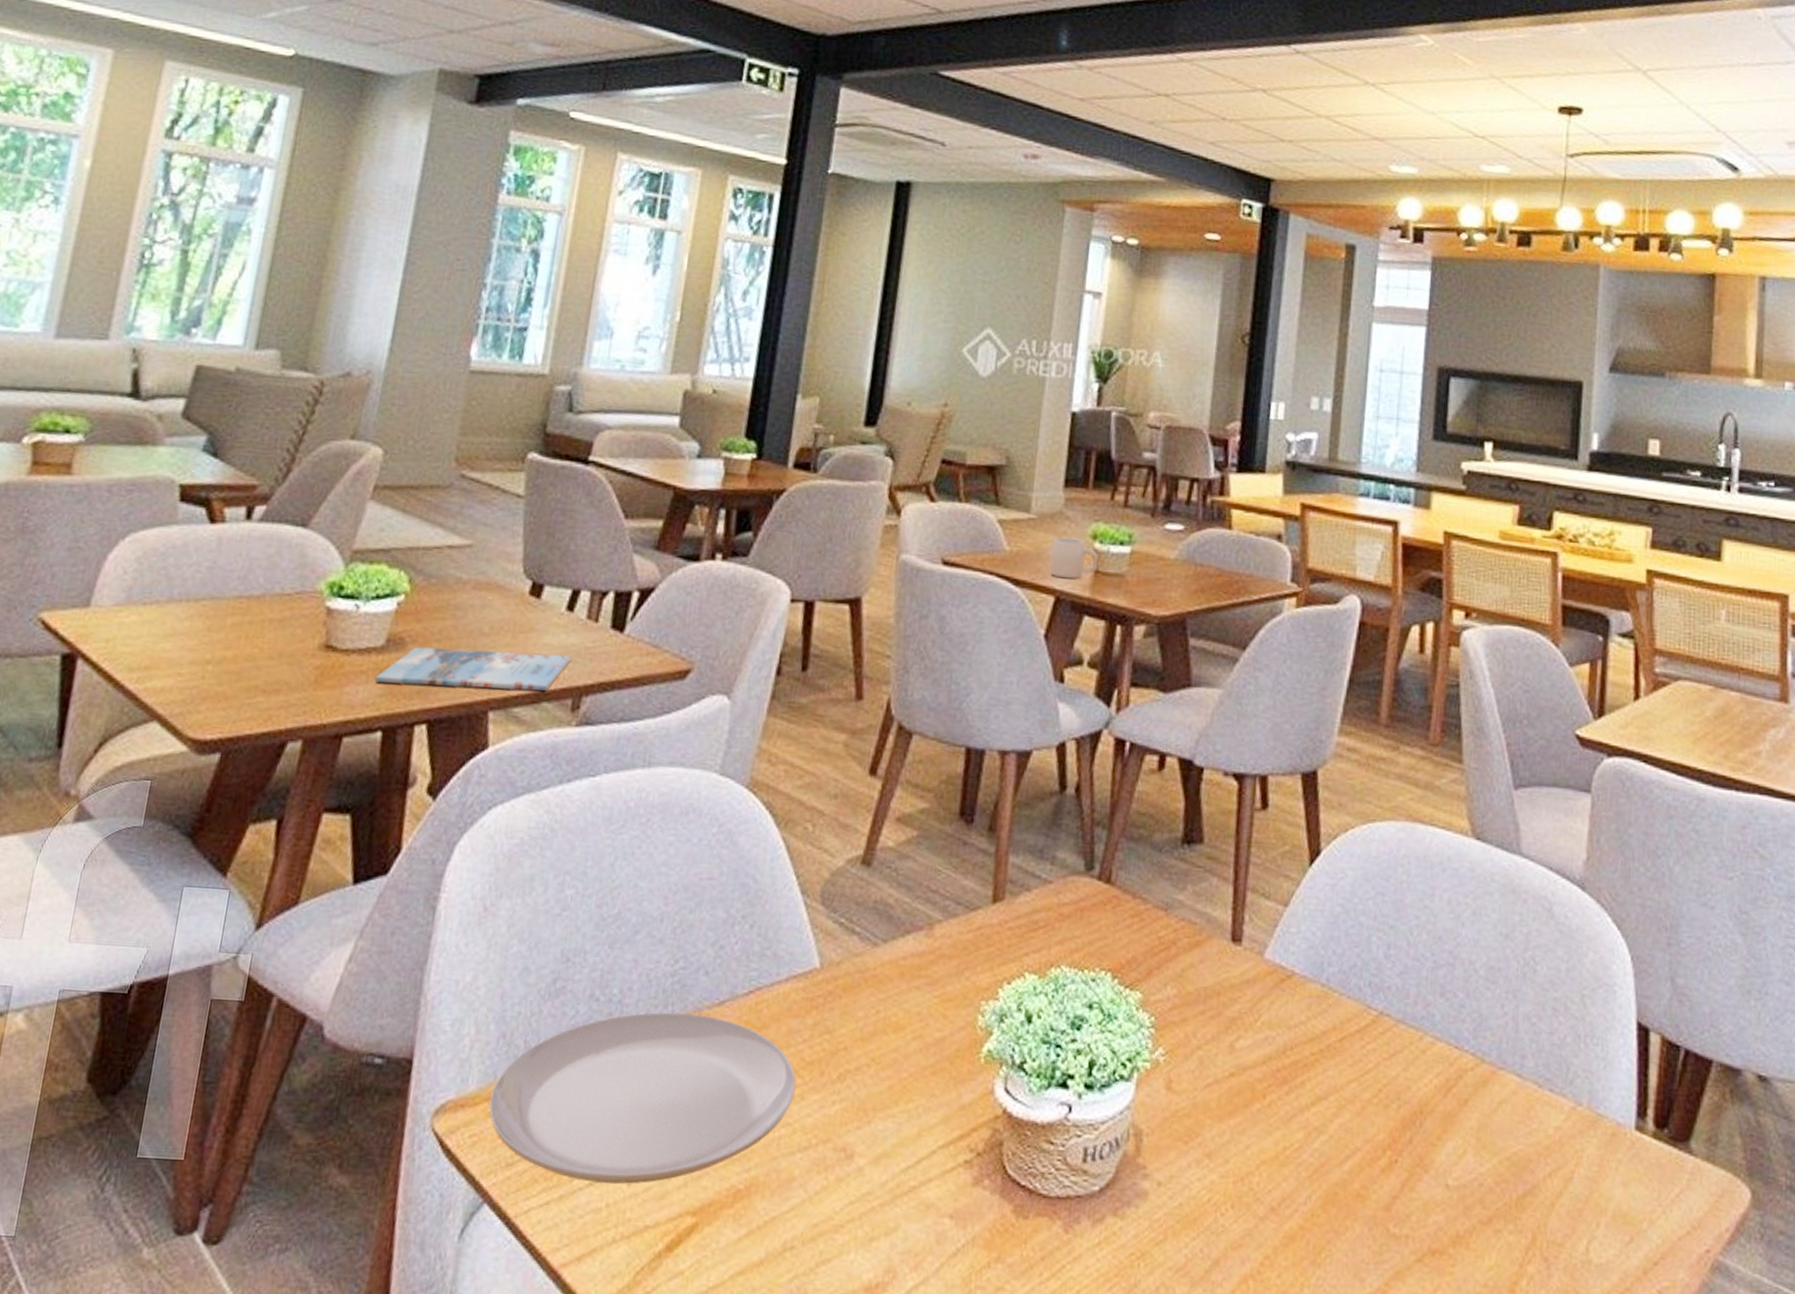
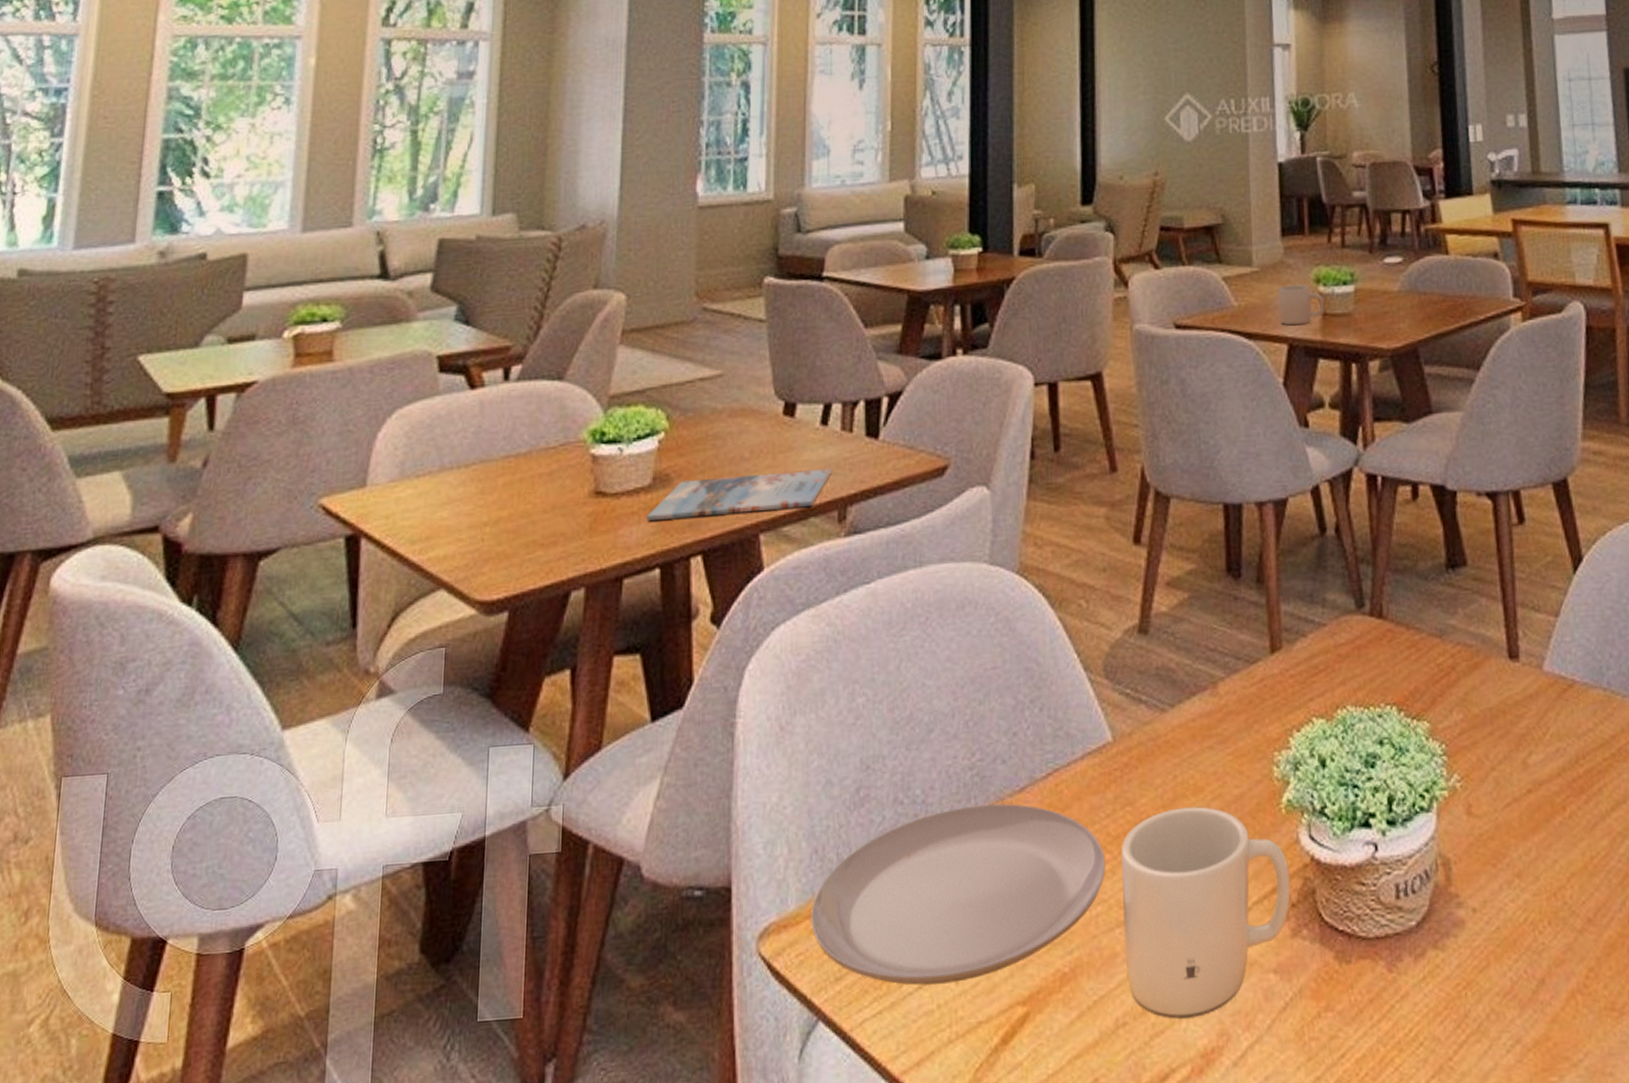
mug: none [801,1043,980,1251] -> present [1121,806,1292,1019]

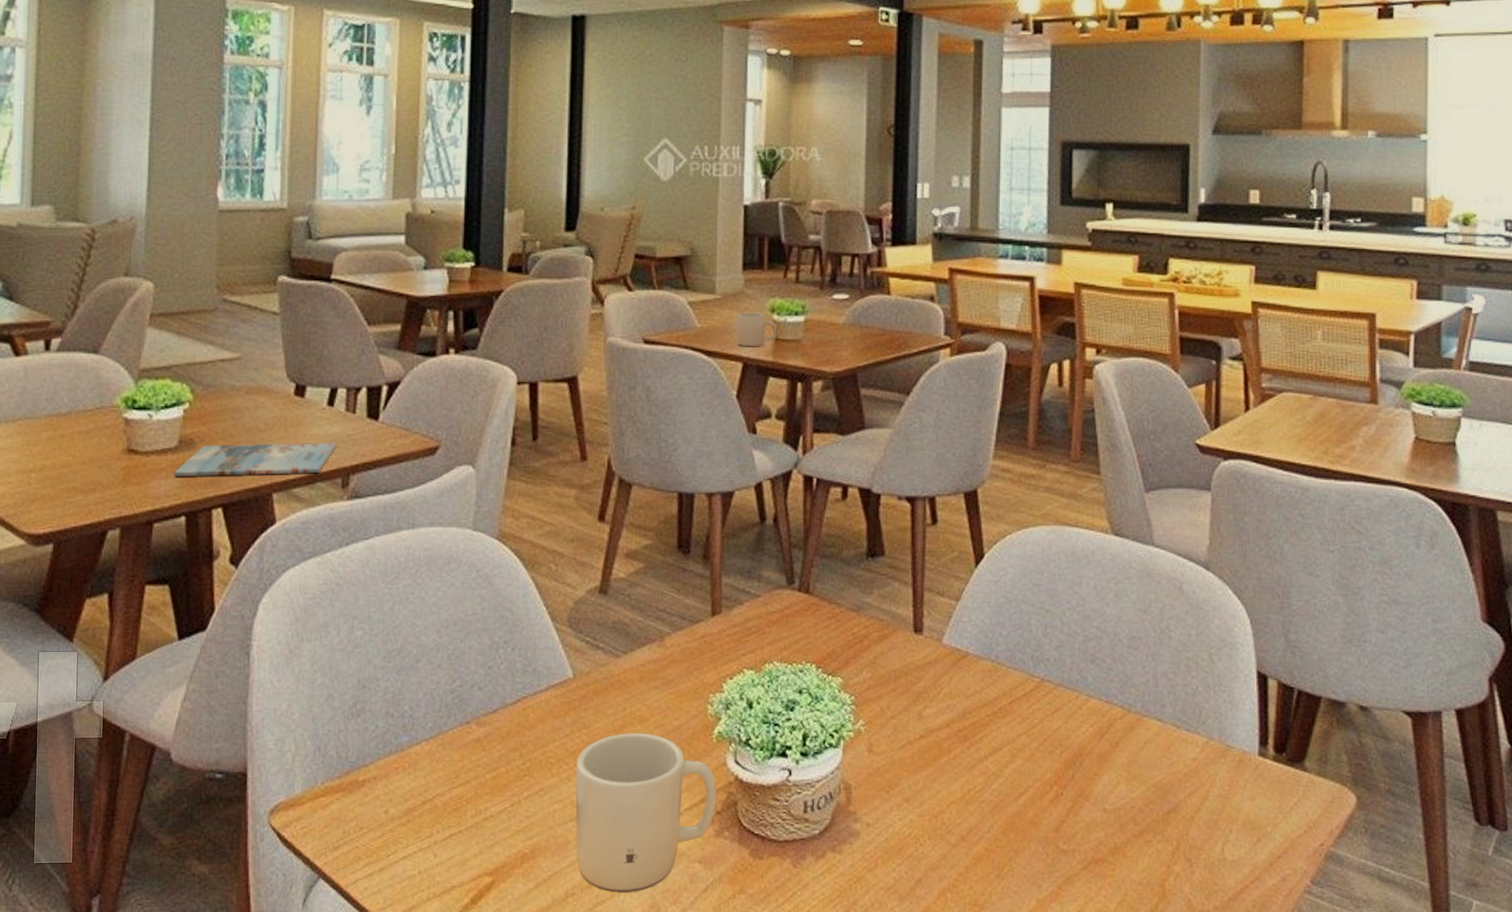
plate: present [811,803,1106,986] -> none [314,721,563,856]

